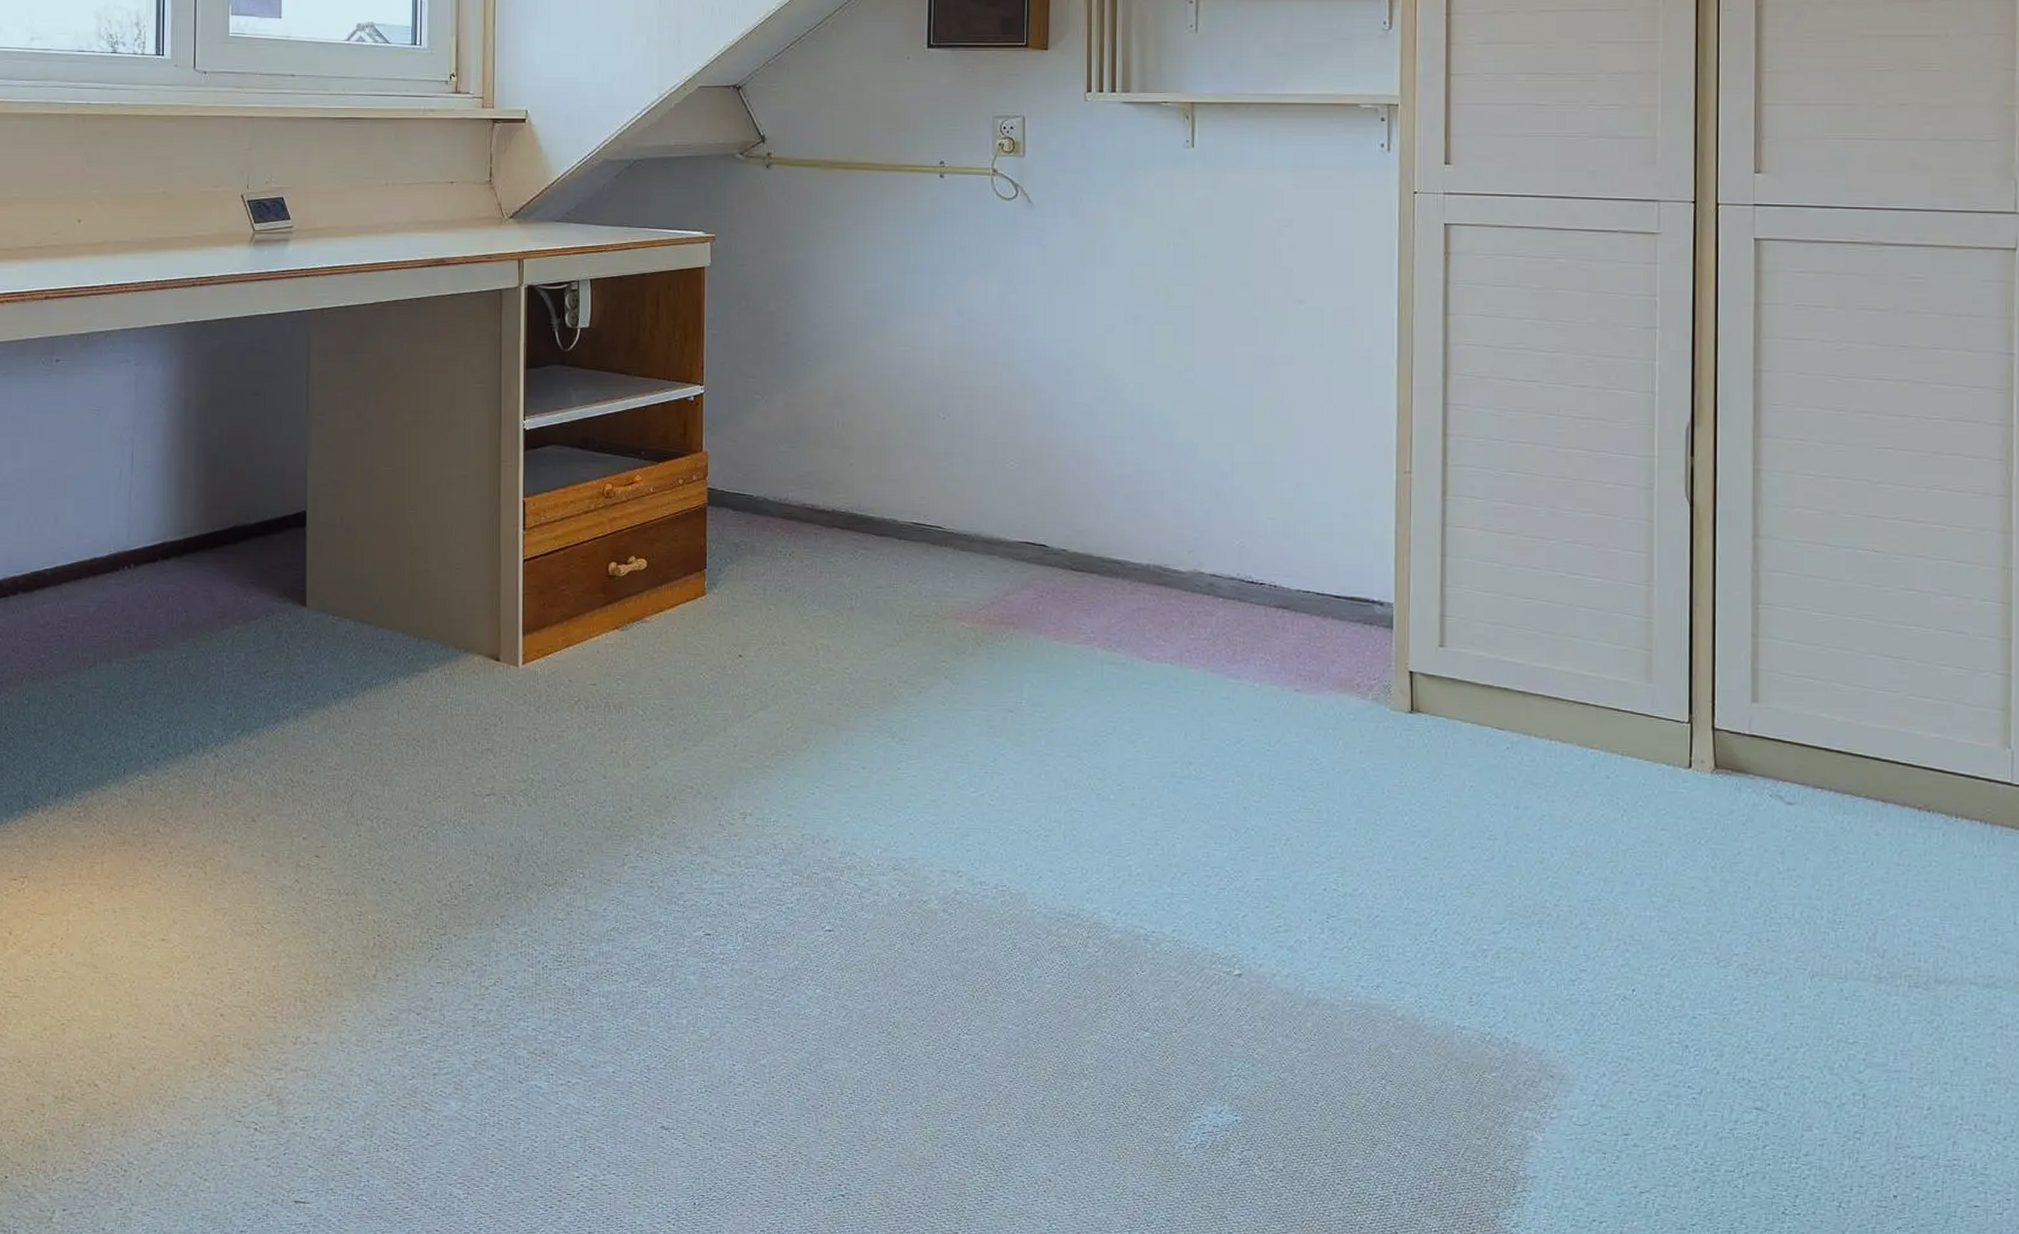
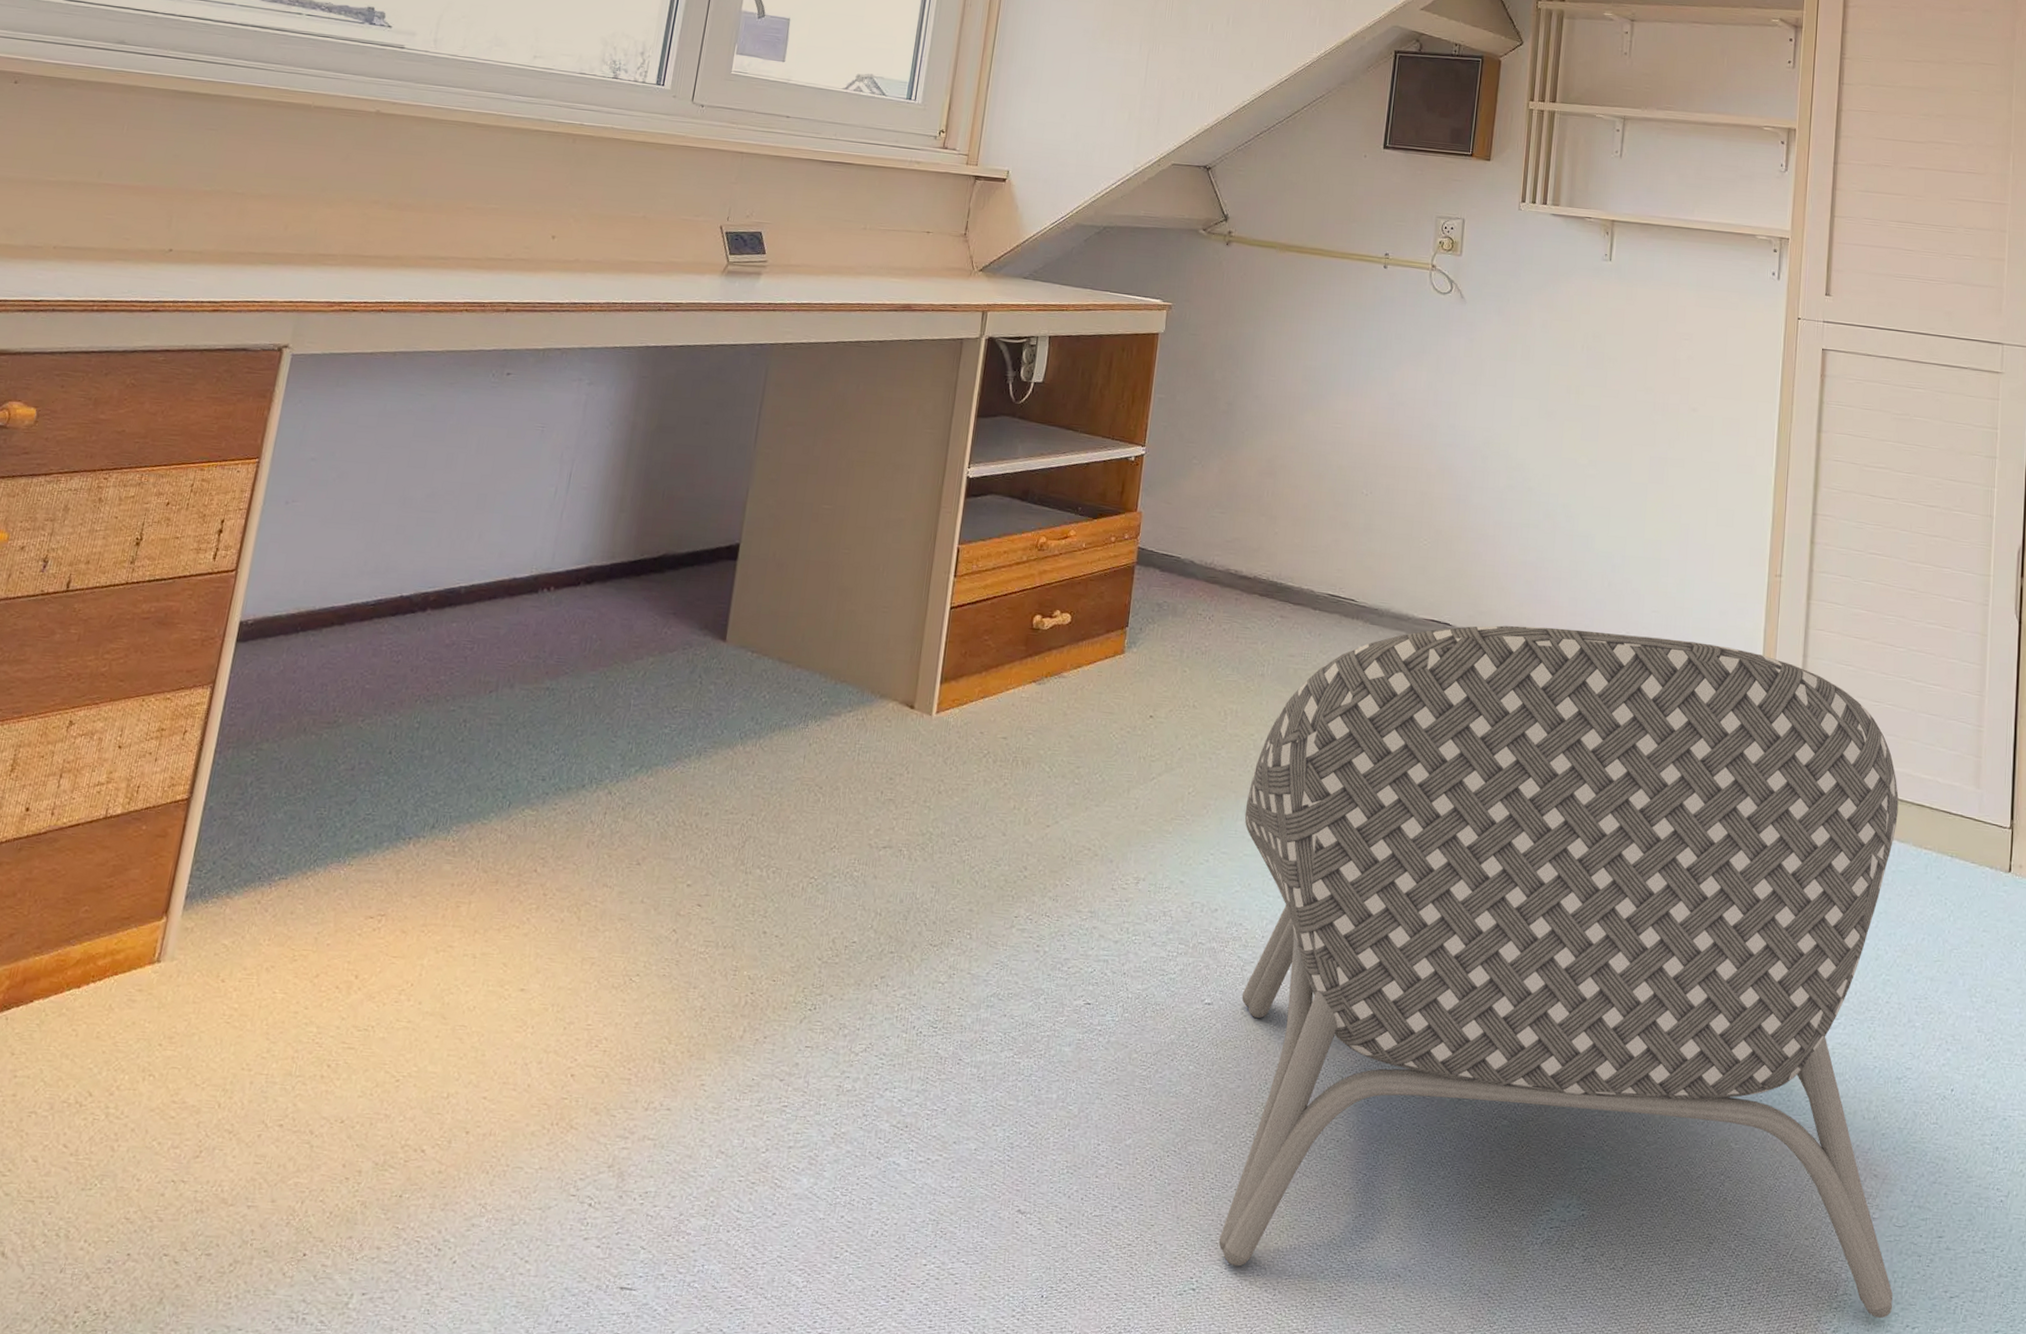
armchair: none [847,542,1577,1213] -> present [1218,625,1899,1318]

